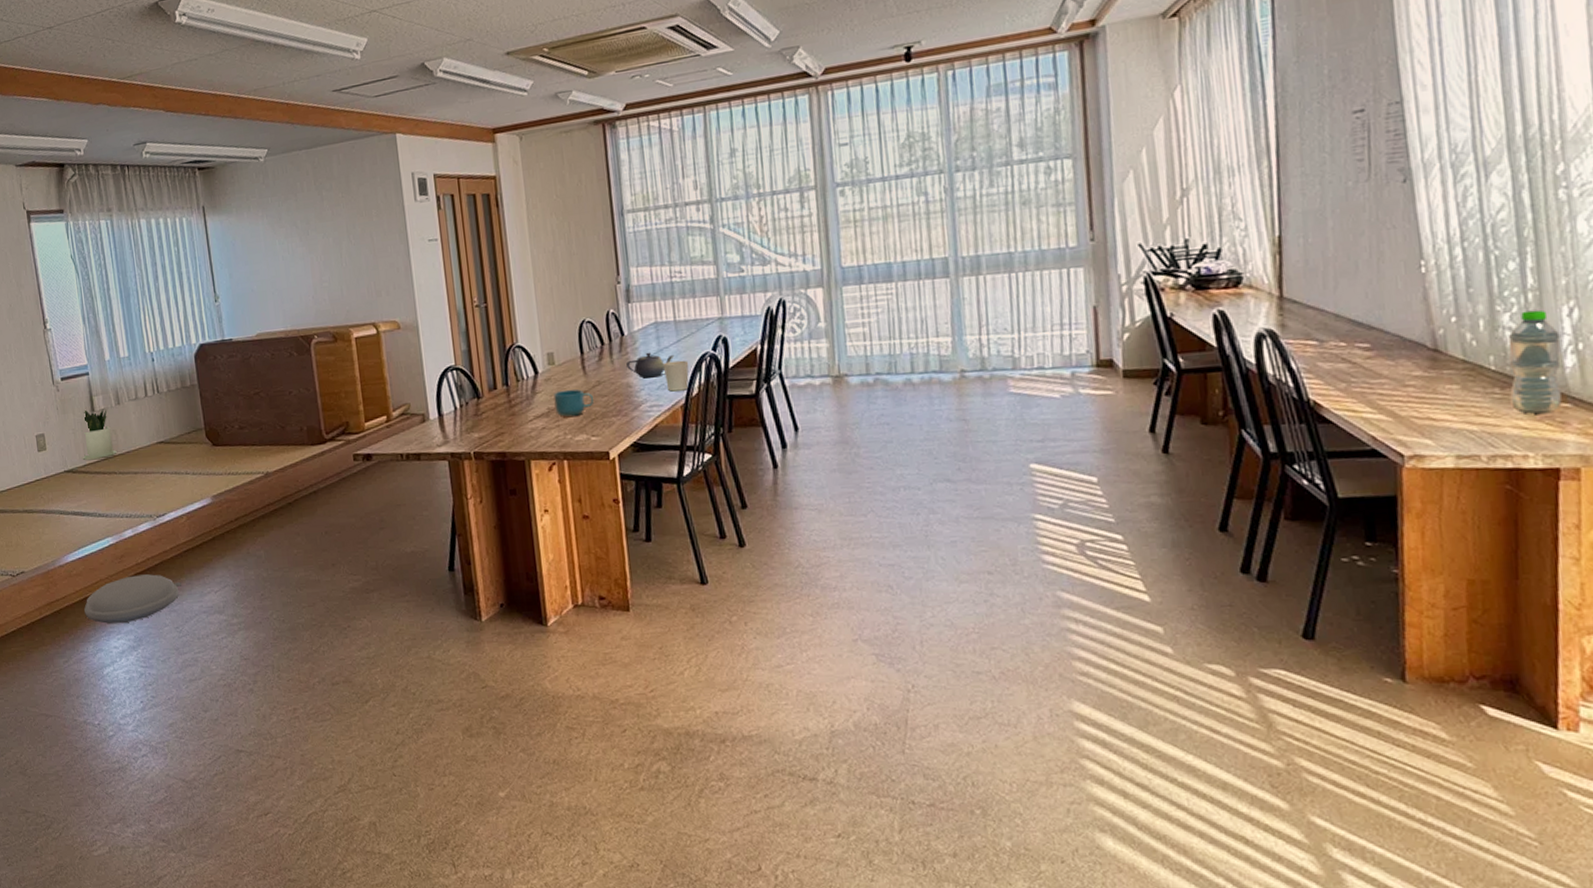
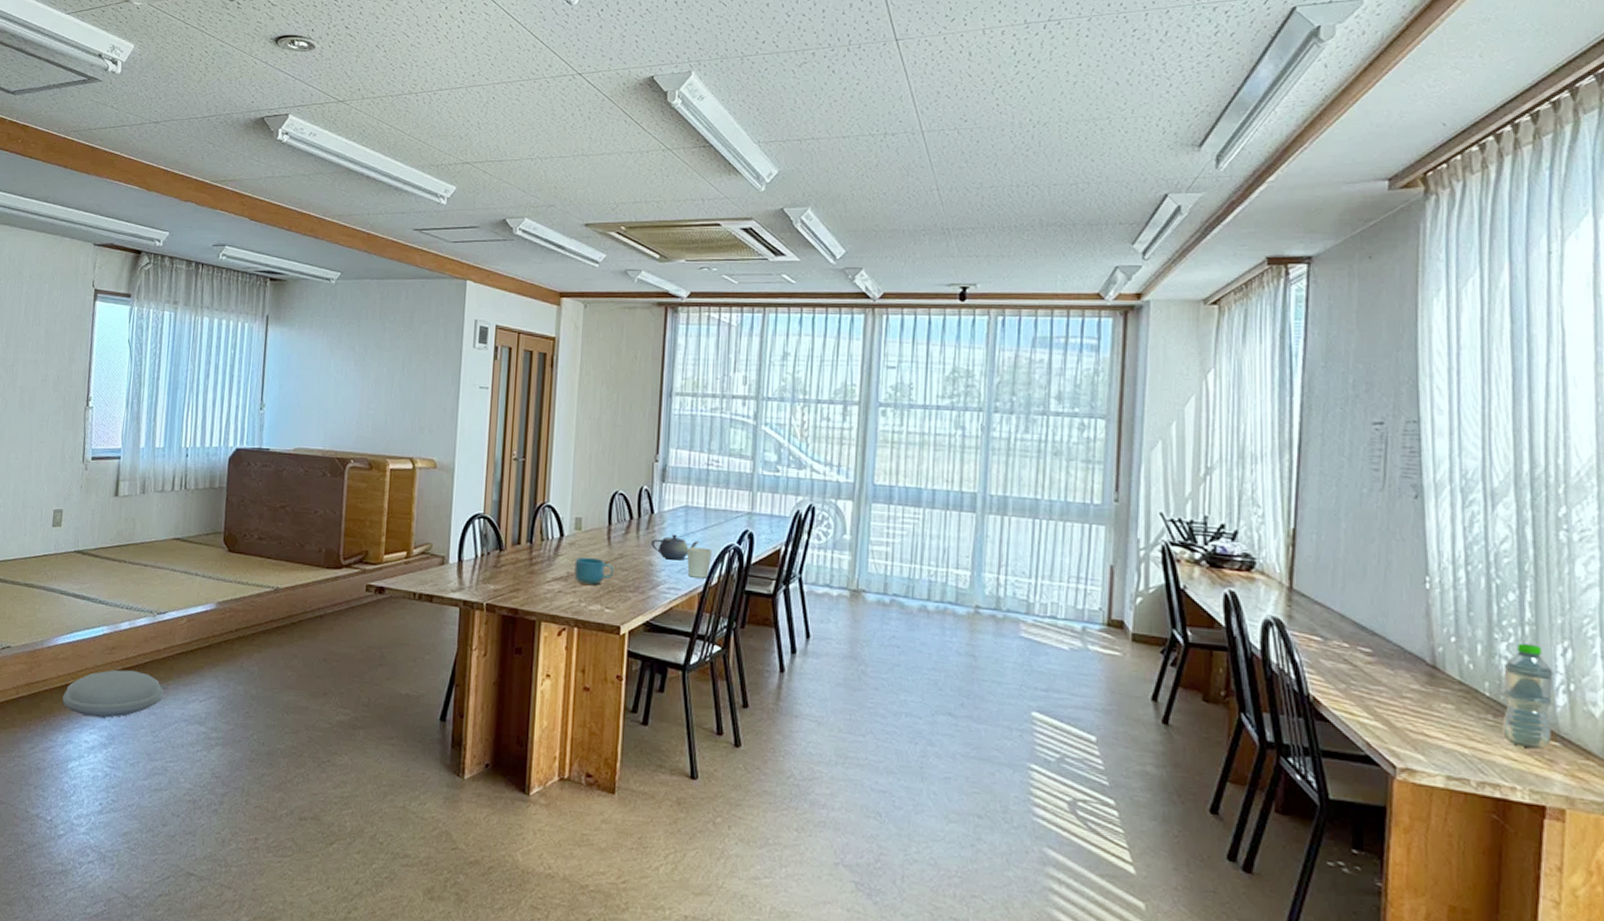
planter: present [81,409,118,461] -> none [94,493,133,546]

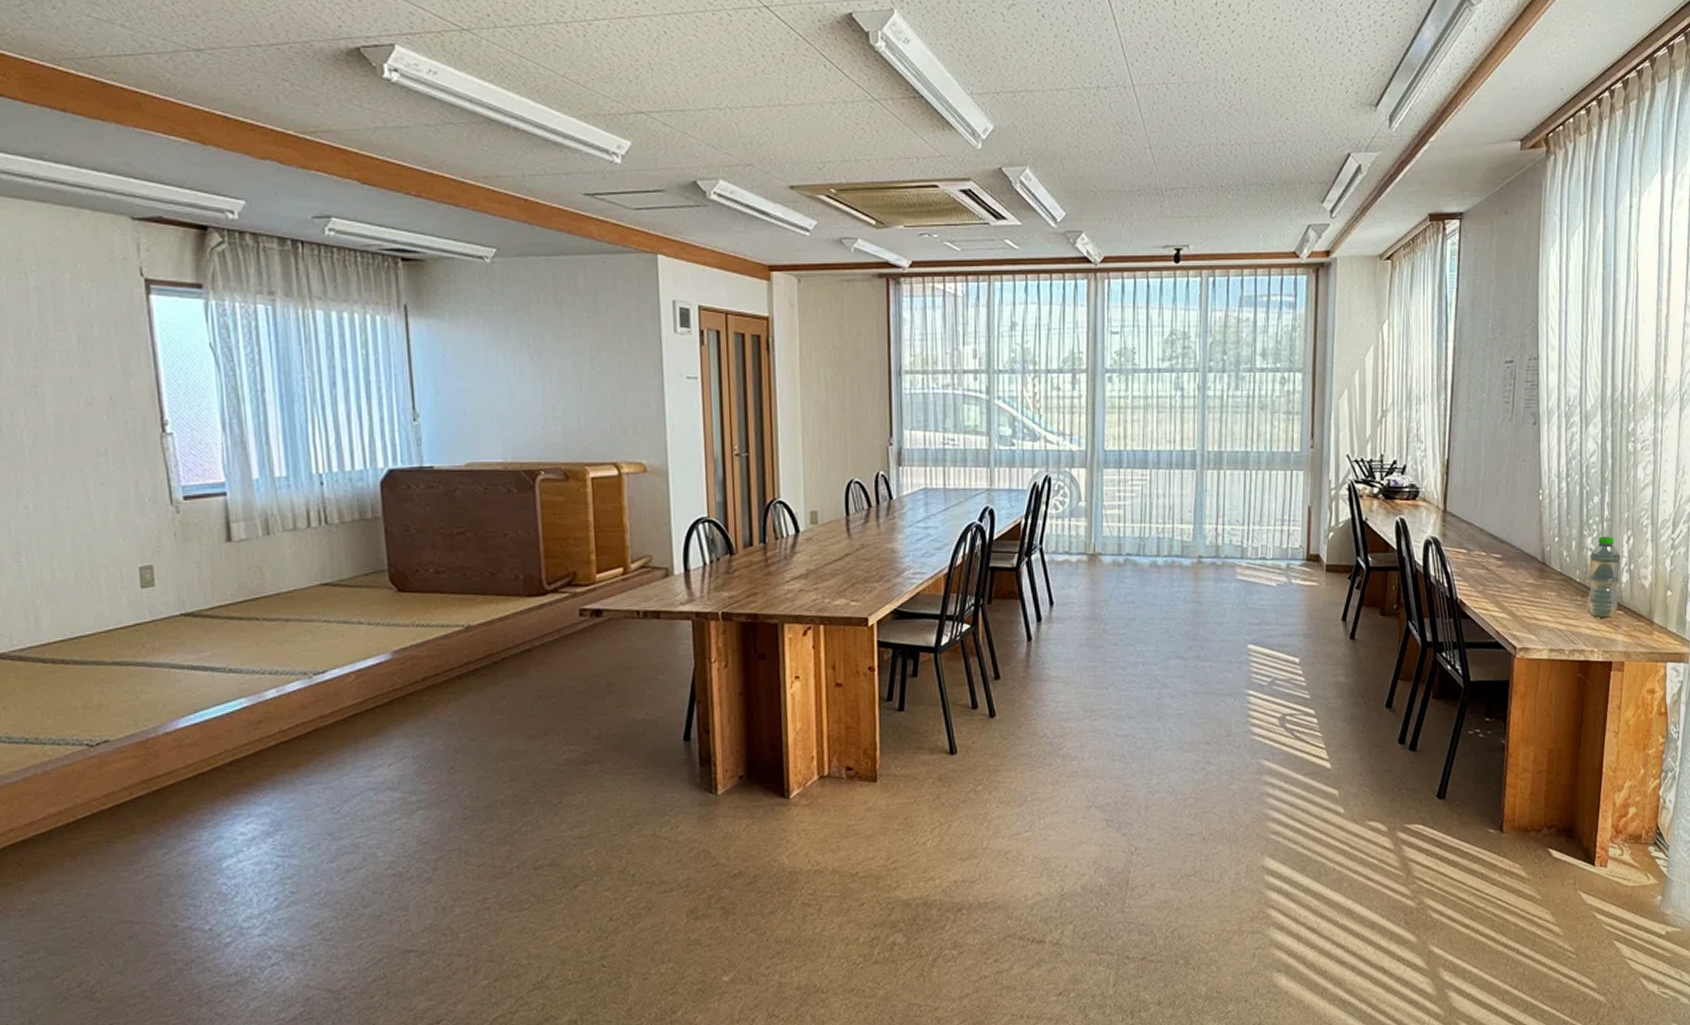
seat cushion: present [62,669,167,718] -> none [199,743,342,805]
cup: present [574,557,614,585] -> none [814,551,857,579]
teapot: present [652,534,700,561] -> none [893,518,942,545]
dixie cup: present [686,547,713,578] -> none [929,528,955,560]

